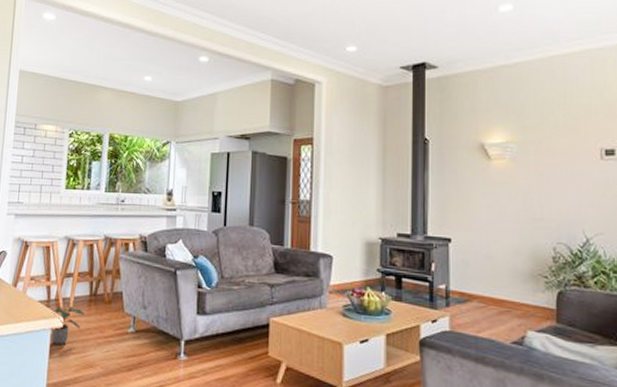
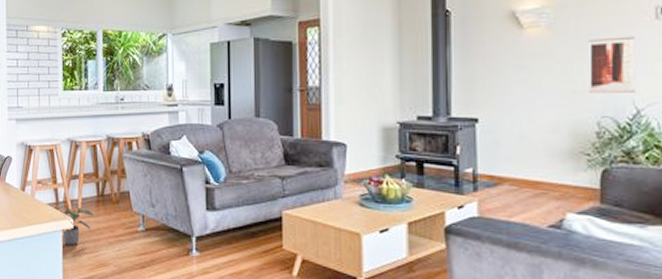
wall art: none [545,172,585,223] -> present [587,36,635,93]

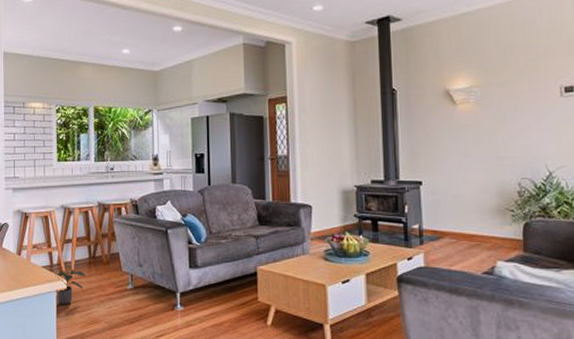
wall art: present [587,36,635,93] -> none [508,110,547,159]

